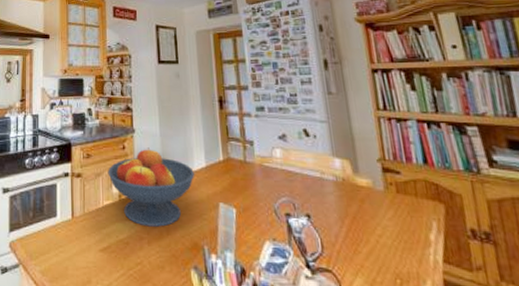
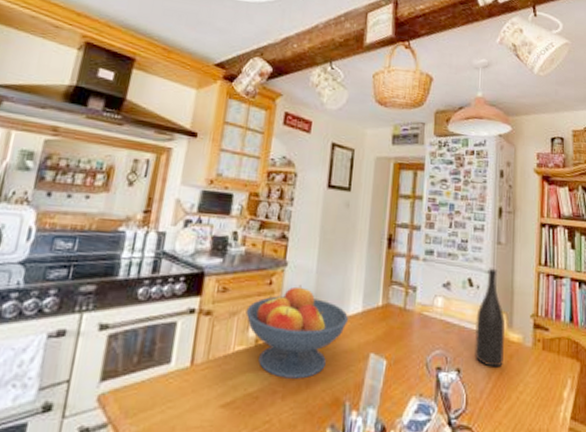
wine bottle: none [317,117,355,212] -> present [474,268,505,368]

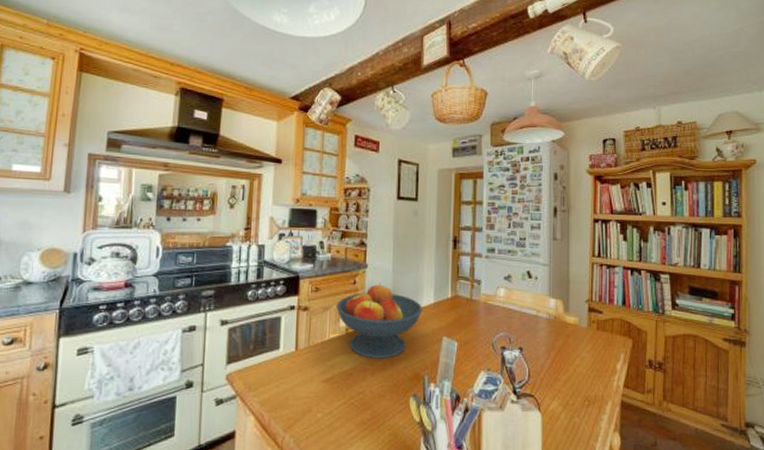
wine bottle: present [474,268,505,368] -> none [535,261,562,346]

